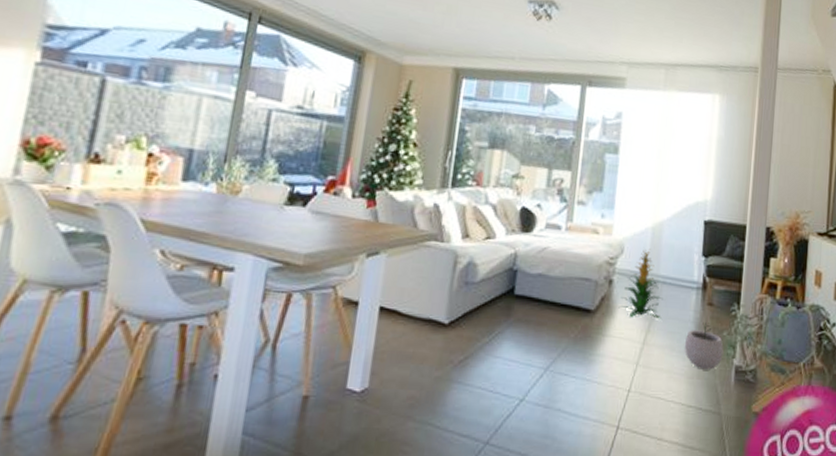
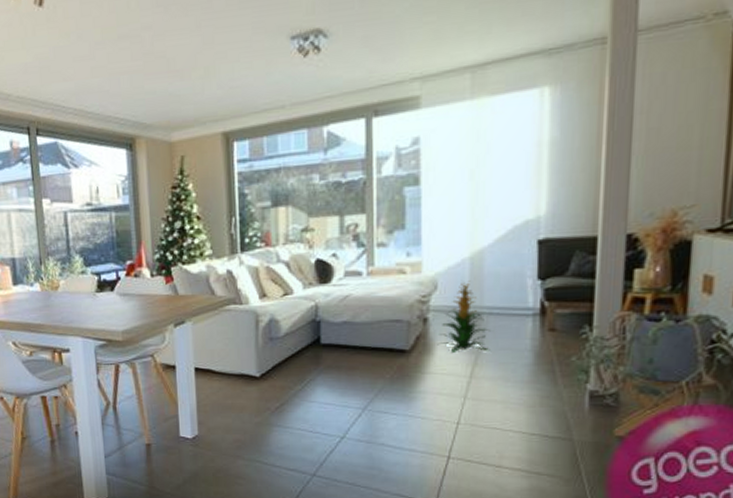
plant pot: present [684,322,724,370] -> none [521,349,573,398]

